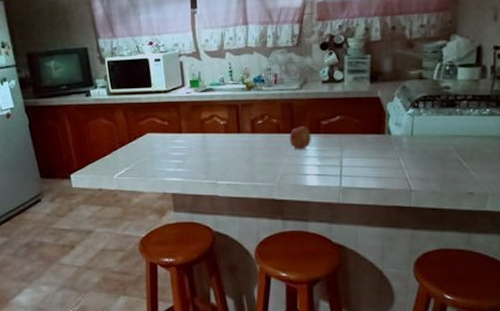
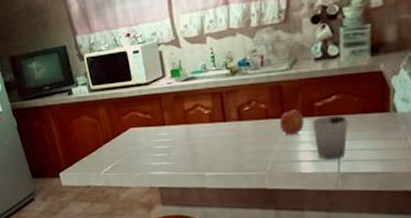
cup: none [318,134,350,175] -> present [312,115,348,160]

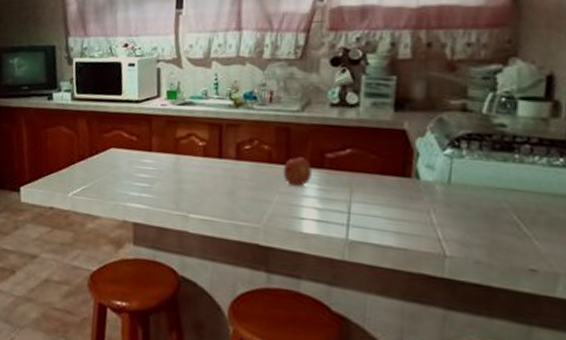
cup: present [312,115,348,160] -> none [321,170,363,224]

